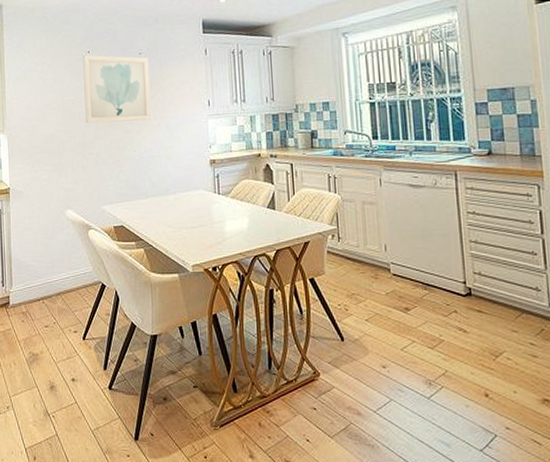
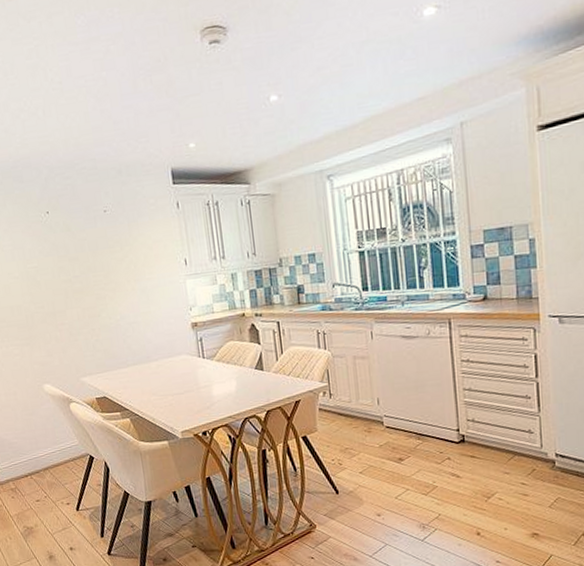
wall art: present [83,55,151,124] -> none [41,214,124,292]

